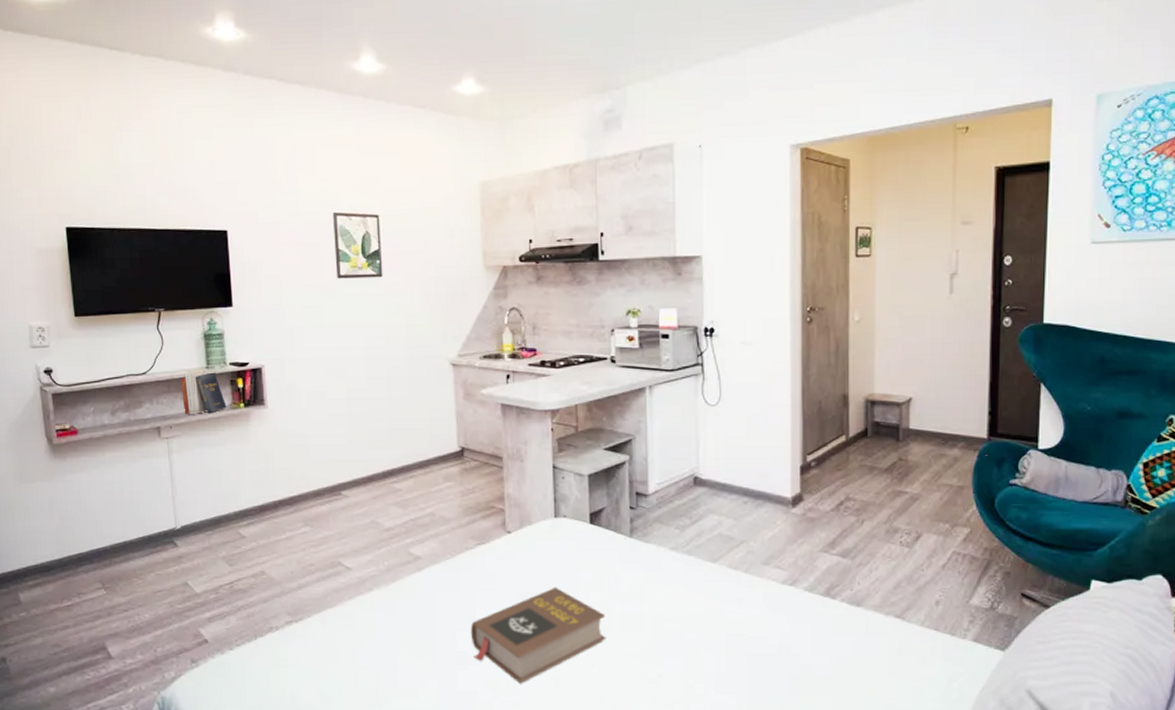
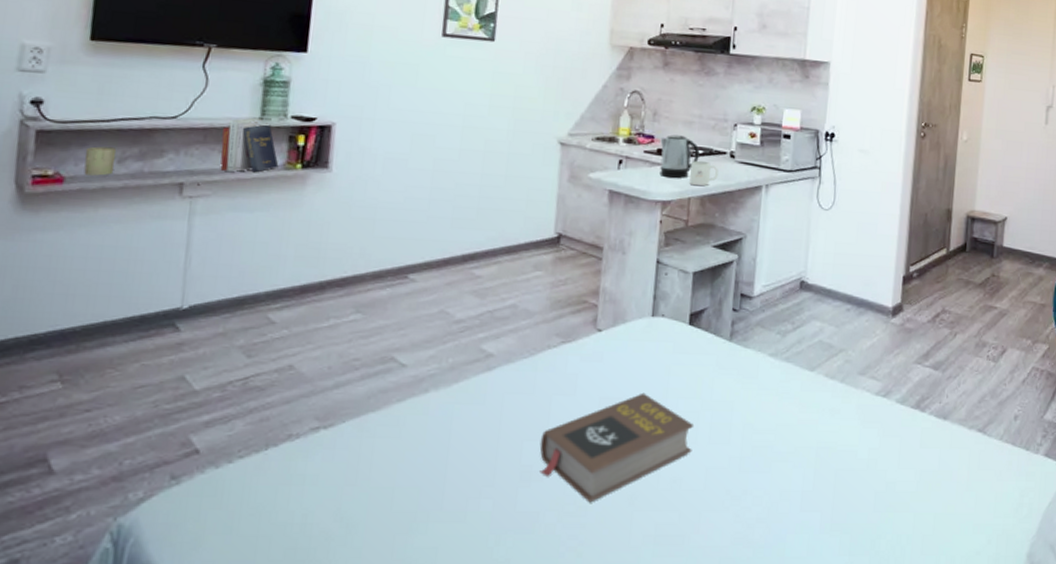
candle: none [87,402,110,426] -> present [84,146,117,176]
kettle: none [542,346,581,387] -> present [659,134,700,178]
mug: none [573,368,601,393] -> present [689,160,719,187]

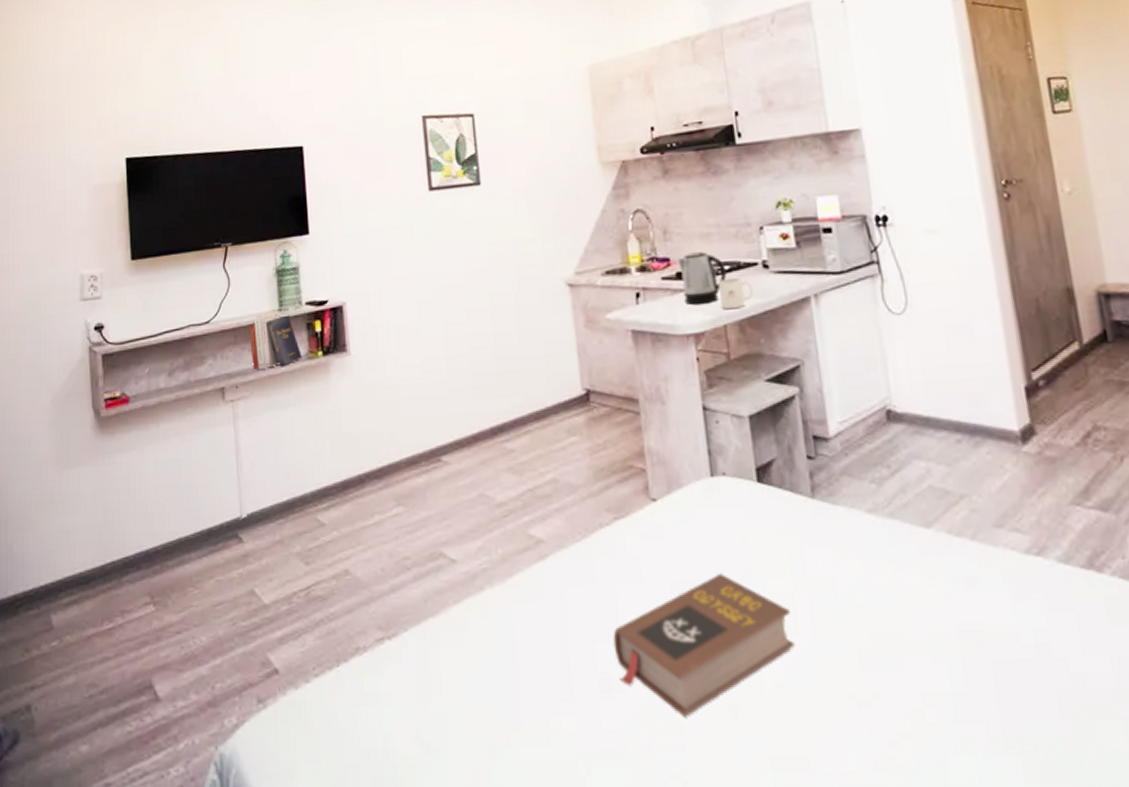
candle: present [84,146,117,176] -> none [141,361,167,392]

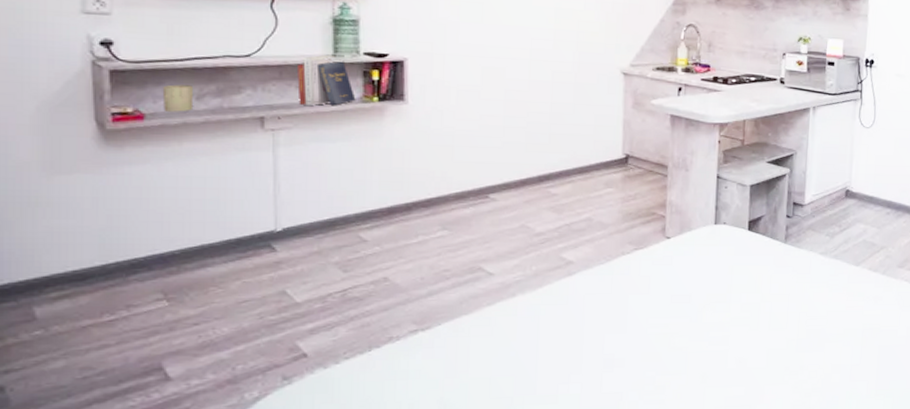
candle: none [141,361,167,392] -> present [162,84,194,112]
book: present [613,573,795,717] -> none [620,289,756,383]
kettle: present [677,251,727,305] -> none [716,64,752,103]
mug: present [718,277,754,310] -> none [743,86,770,110]

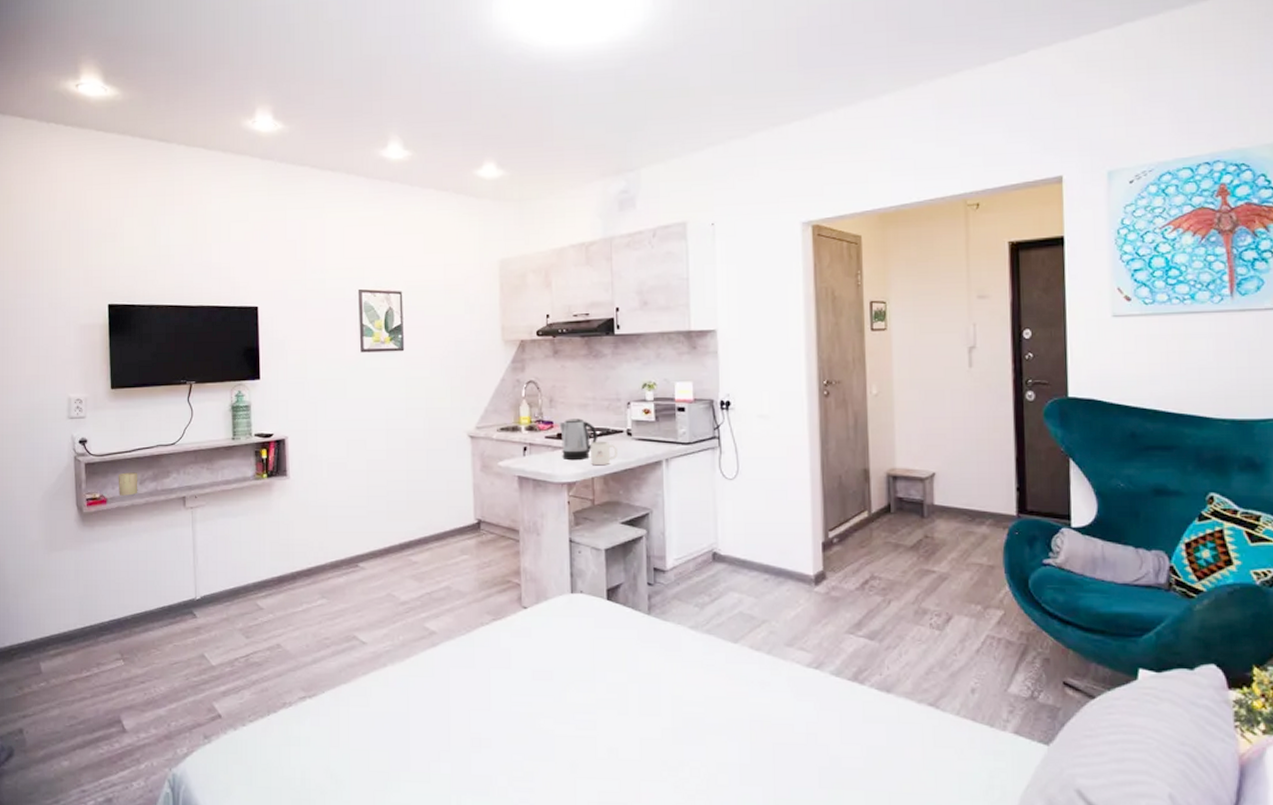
books: present [297,54,356,106] -> none [208,438,250,484]
kettle: none [716,64,752,103] -> present [559,418,597,459]
mug: none [743,86,770,110] -> present [589,441,617,466]

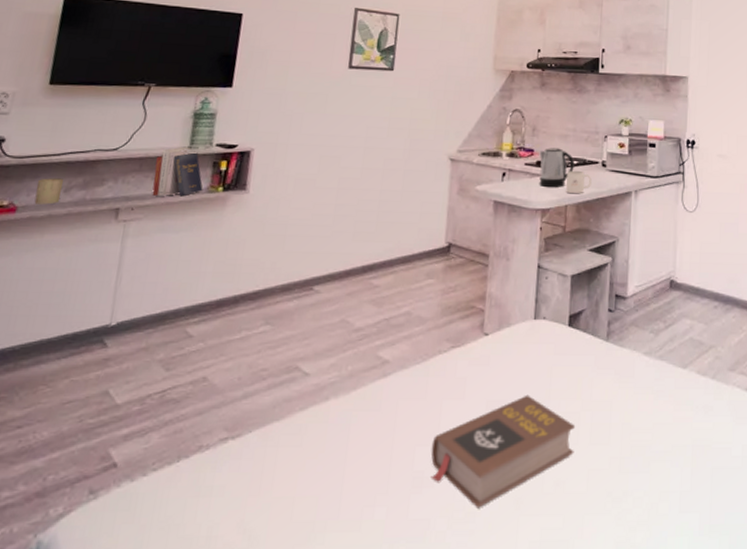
books: none [208,438,250,484] -> present [152,146,203,197]
book: none [485,665,625,769] -> present [431,394,576,508]

